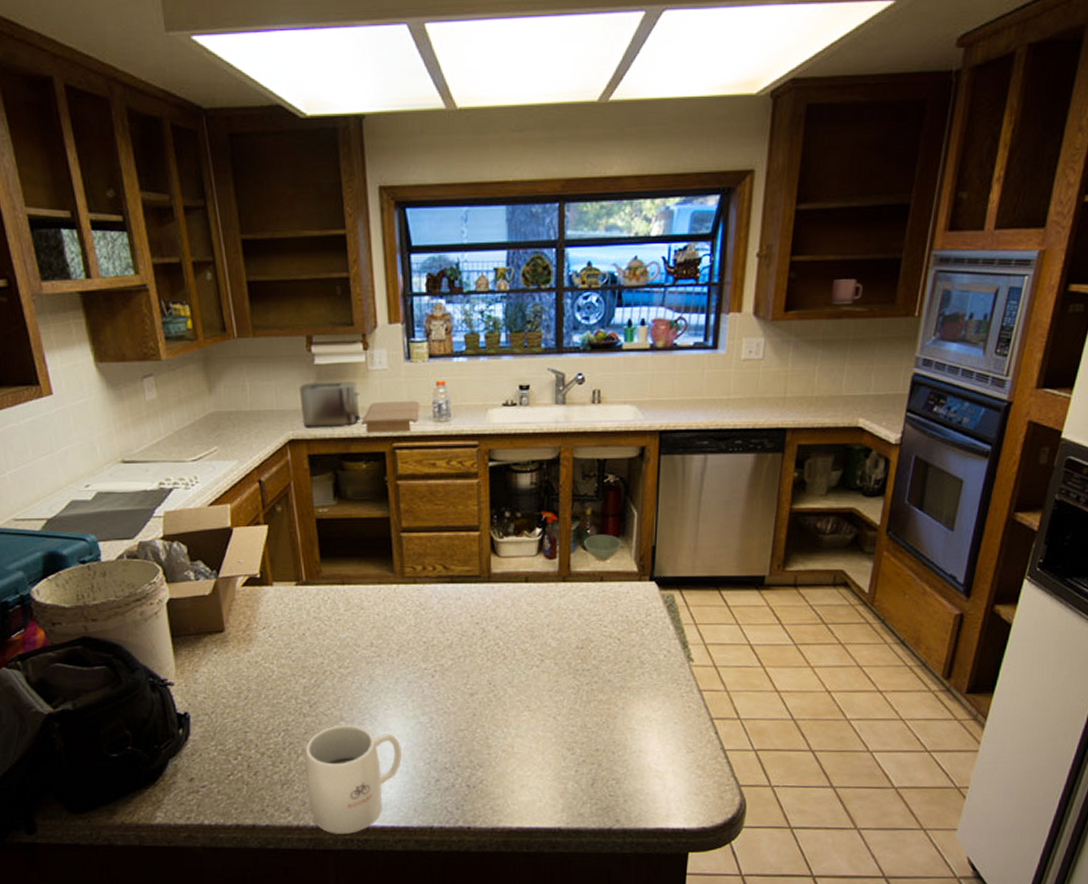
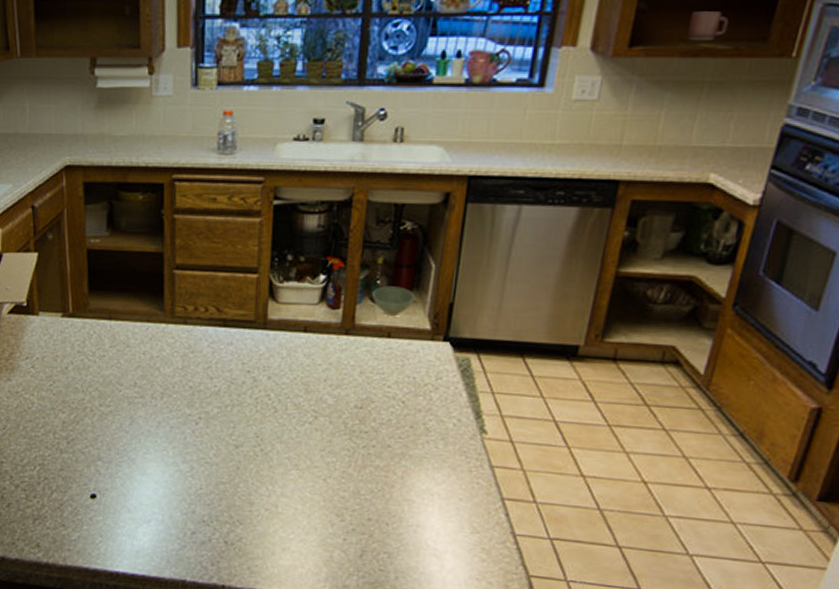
toaster: present [299,382,361,428] -> none [79,107,143,155]
mug: present [305,724,402,834] -> none [58,464,158,578]
cutting board: present [360,400,420,433] -> none [140,130,204,164]

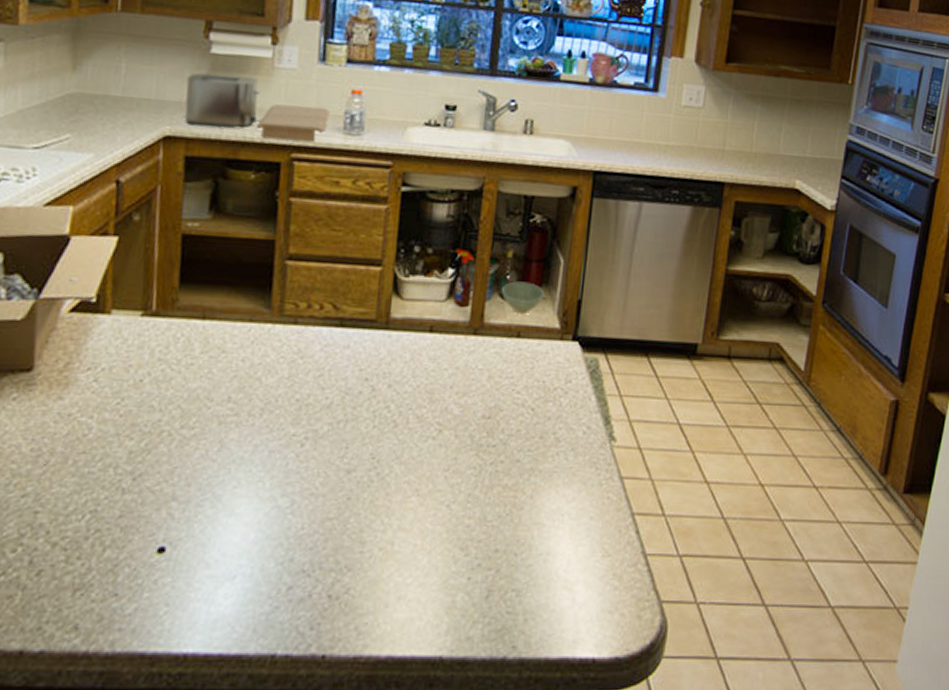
toaster: none [79,107,143,155] -> present [184,73,261,129]
cutting board: none [140,130,204,164] -> present [256,104,330,142]
mug: present [686,11,729,41] -> none [770,38,800,65]

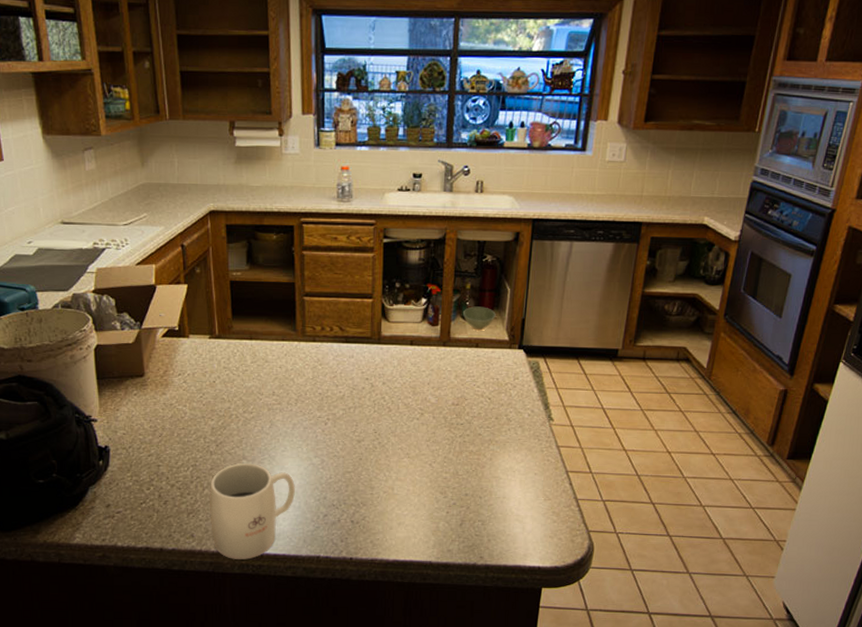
mug: none [108,506,248,665] -> present [210,462,295,560]
toaster: present [184,73,261,129] -> none [221,162,275,202]
cutting board: present [256,104,330,142] -> none [273,181,326,209]

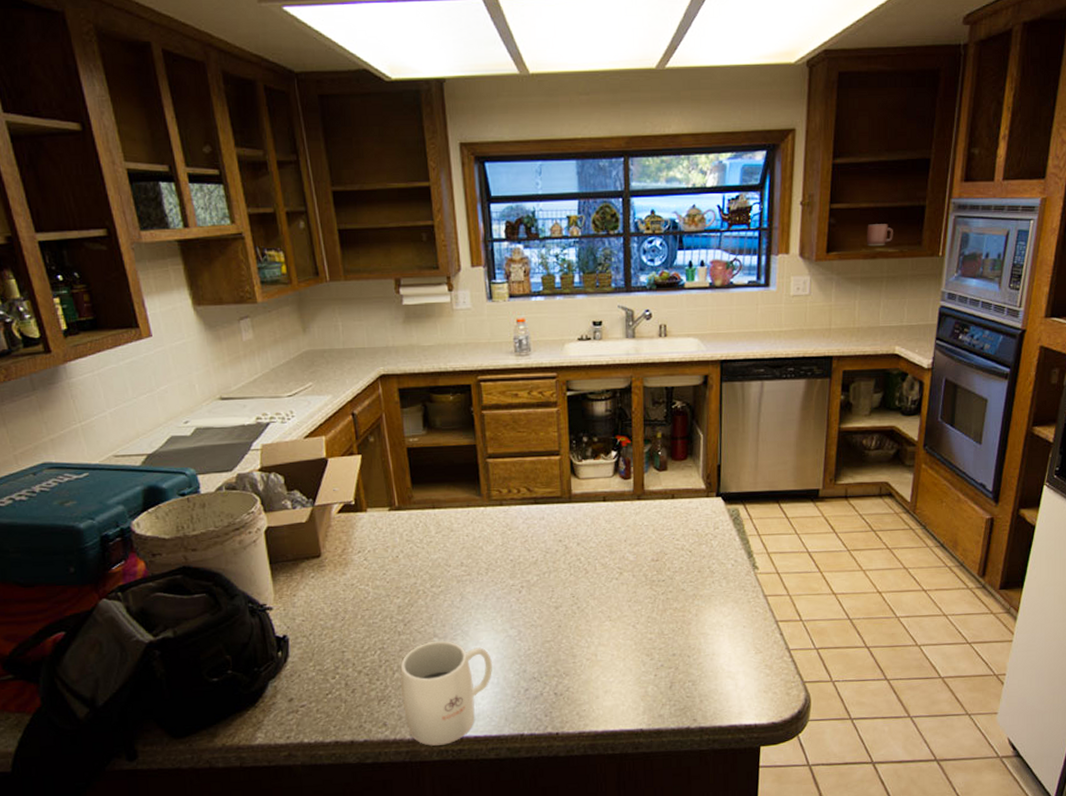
bowl: present [463,306,496,331] -> none [656,455,690,481]
mug: none [684,96,712,119] -> present [866,224,893,247]

